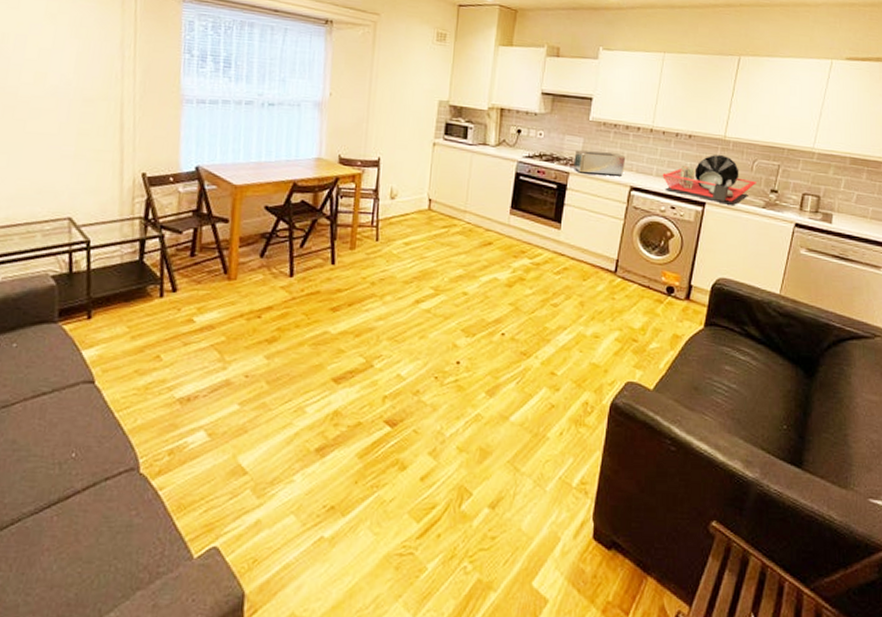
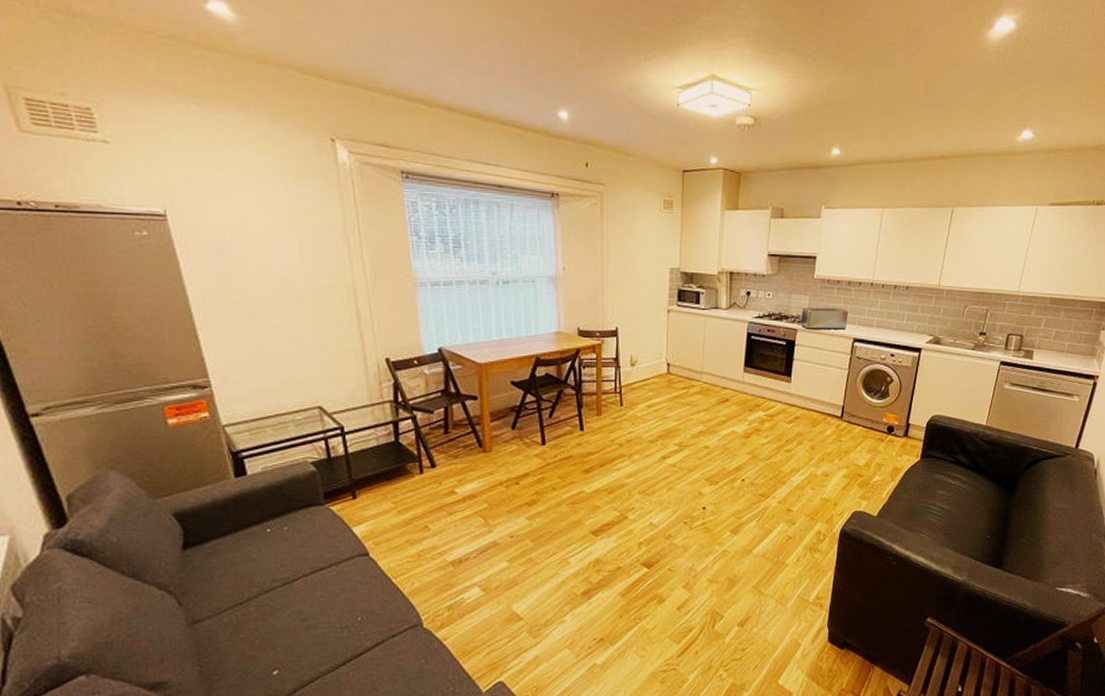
dish rack: present [662,155,756,206] -> none [882,304,967,350]

